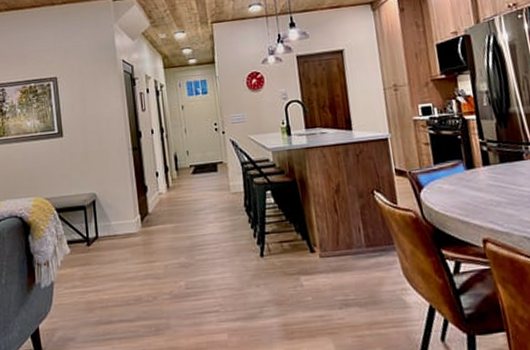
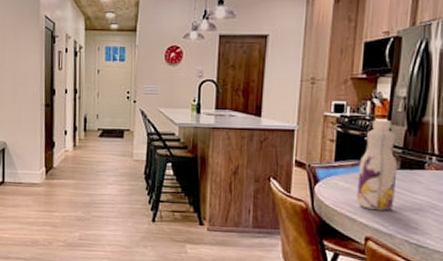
beverage bottle: none [459,116,503,210] -> present [356,120,398,211]

